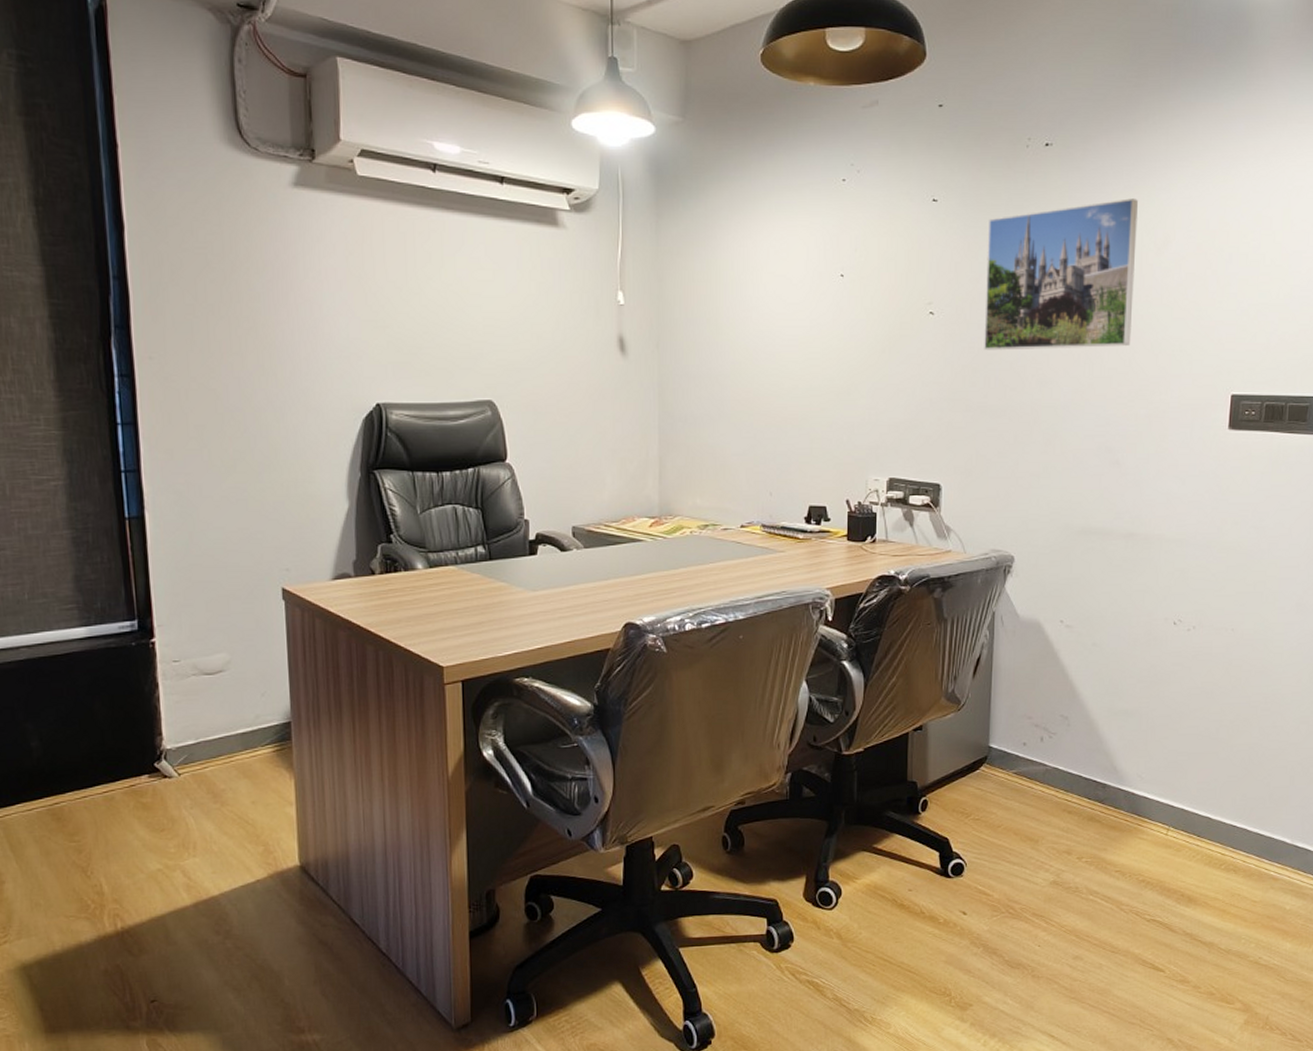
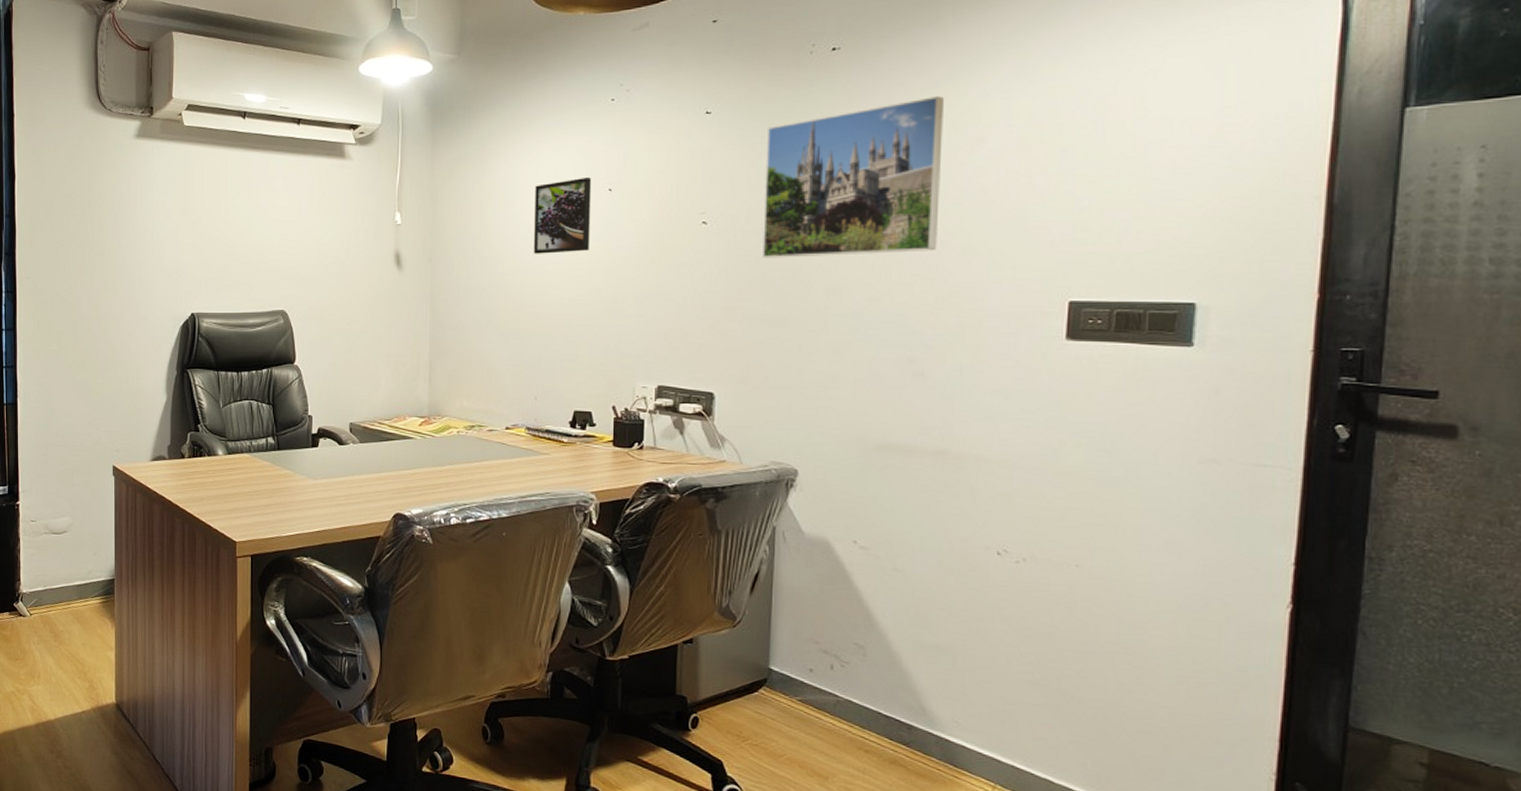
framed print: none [766,262,824,342] -> present [533,178,592,254]

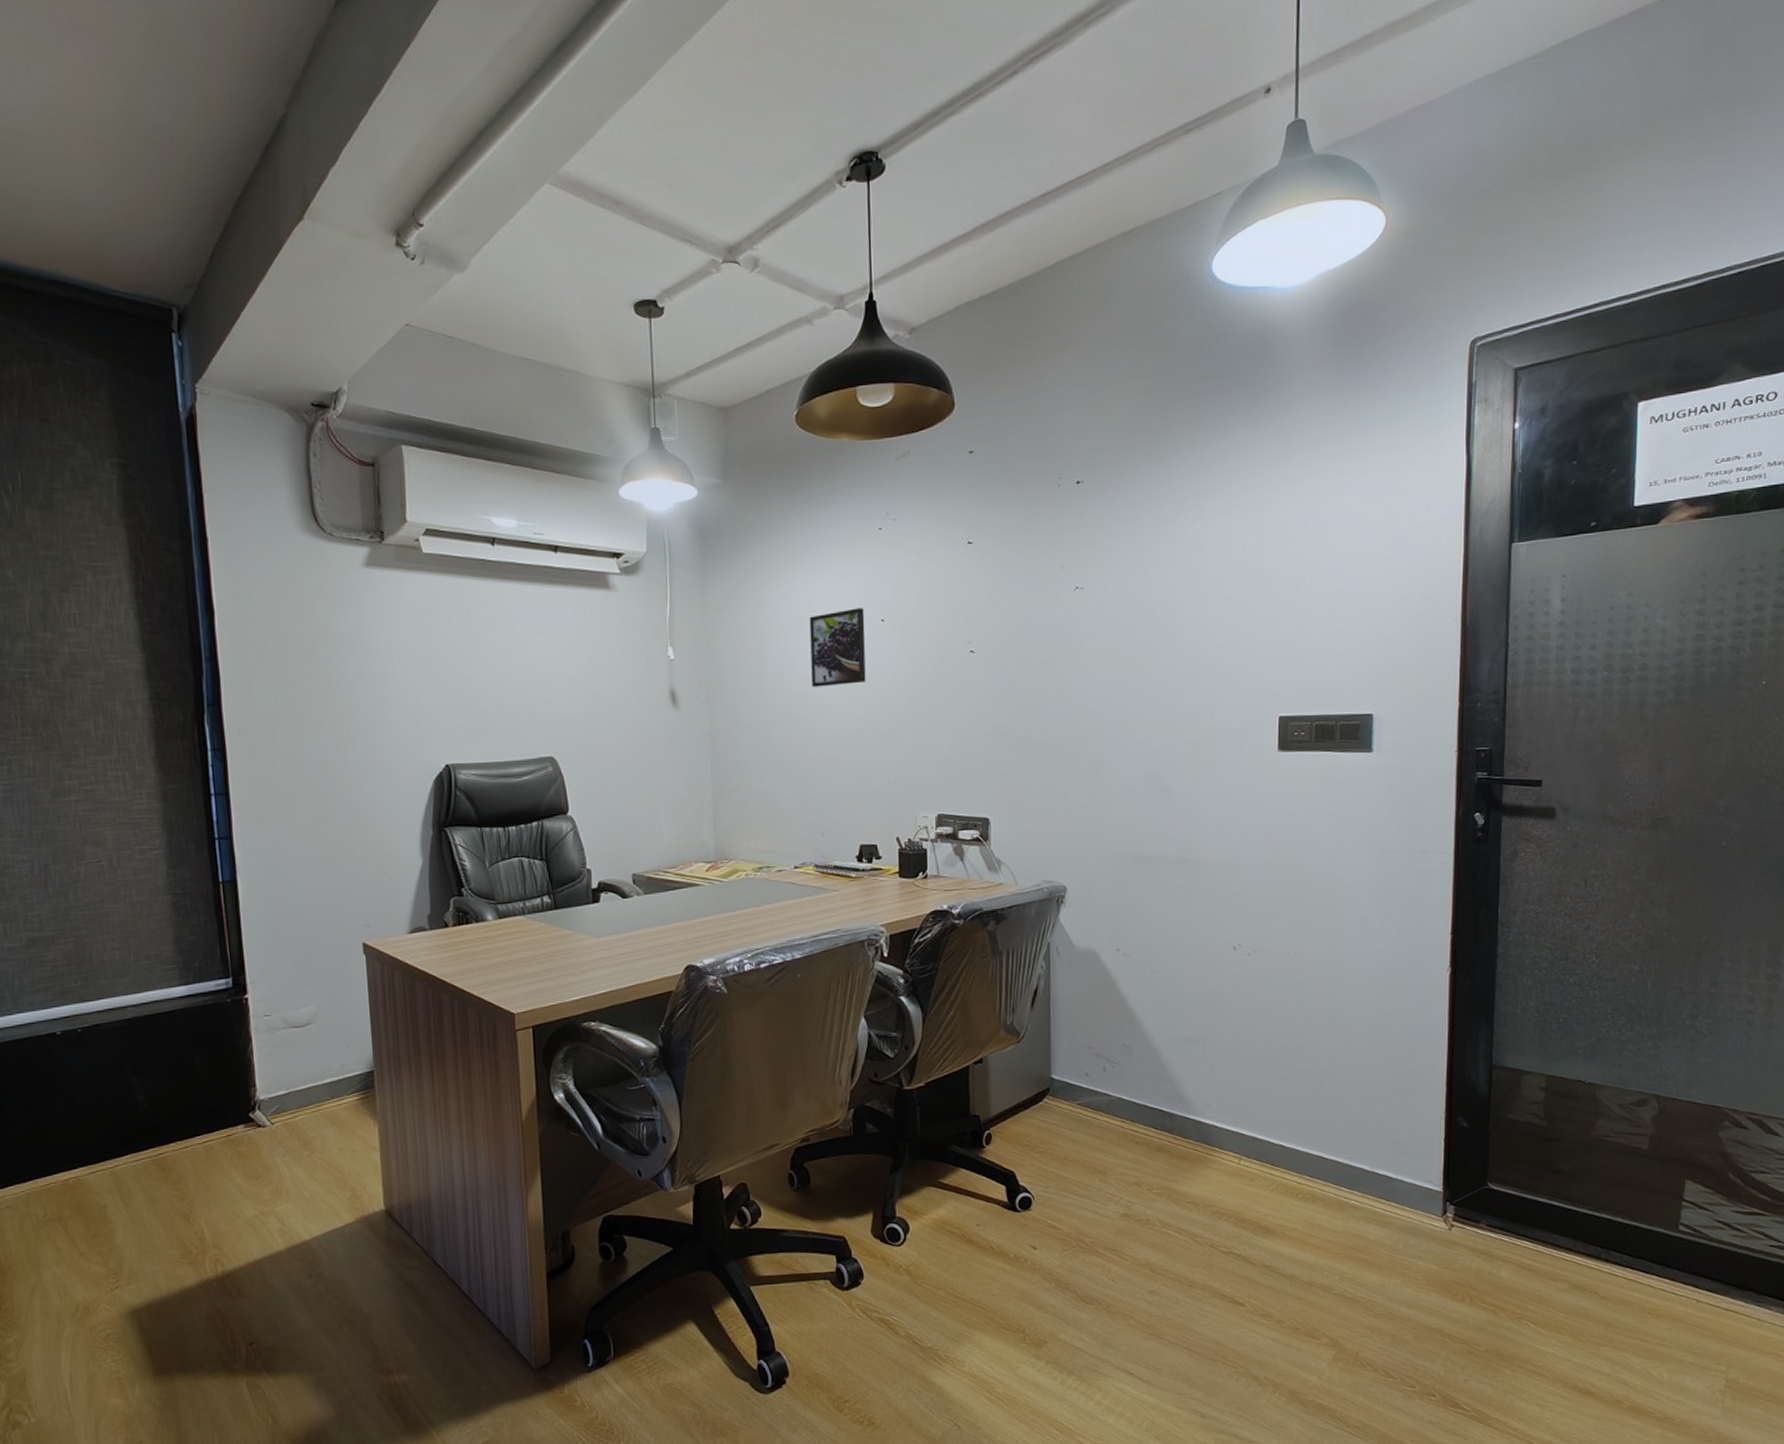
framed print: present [763,96,944,259] -> none [1023,529,1173,685]

